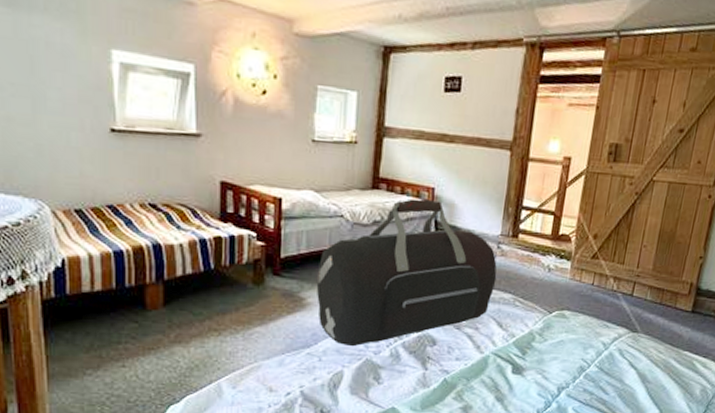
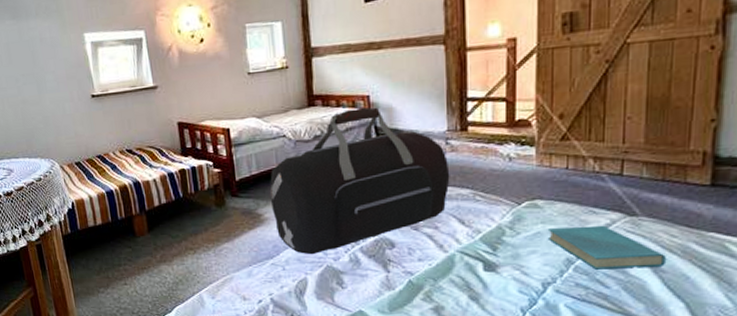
book: none [568,337,652,378] -> present [547,225,666,270]

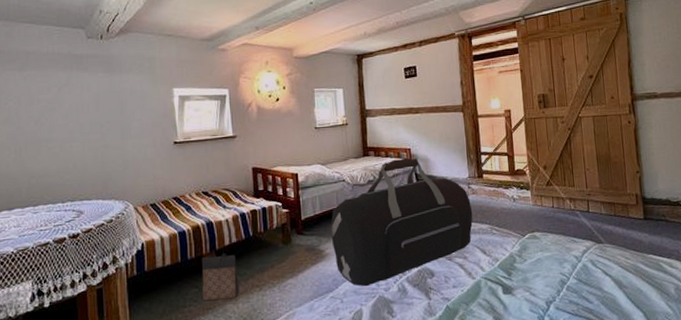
bag: none [131,214,173,262] -> present [201,253,240,302]
book: present [547,225,666,270] -> none [545,251,626,288]

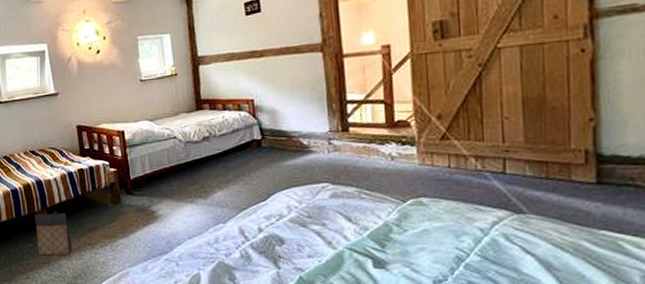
duffel bag: present [330,157,473,287] -> none [162,110,335,251]

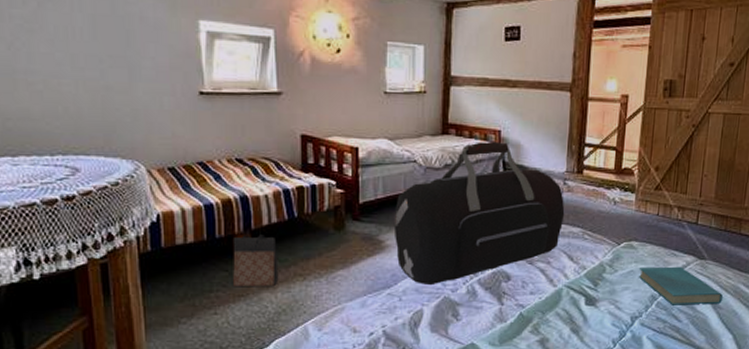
duffel bag: none [162,110,335,251] -> present [393,140,565,286]
book: none [434,223,558,267] -> present [638,266,723,305]

